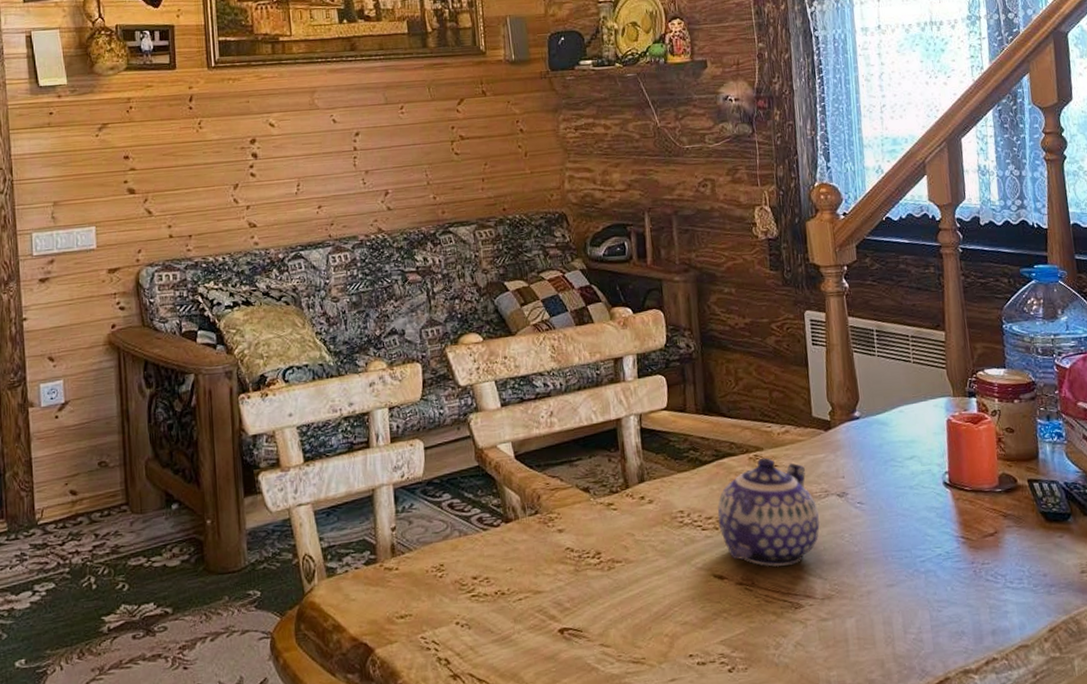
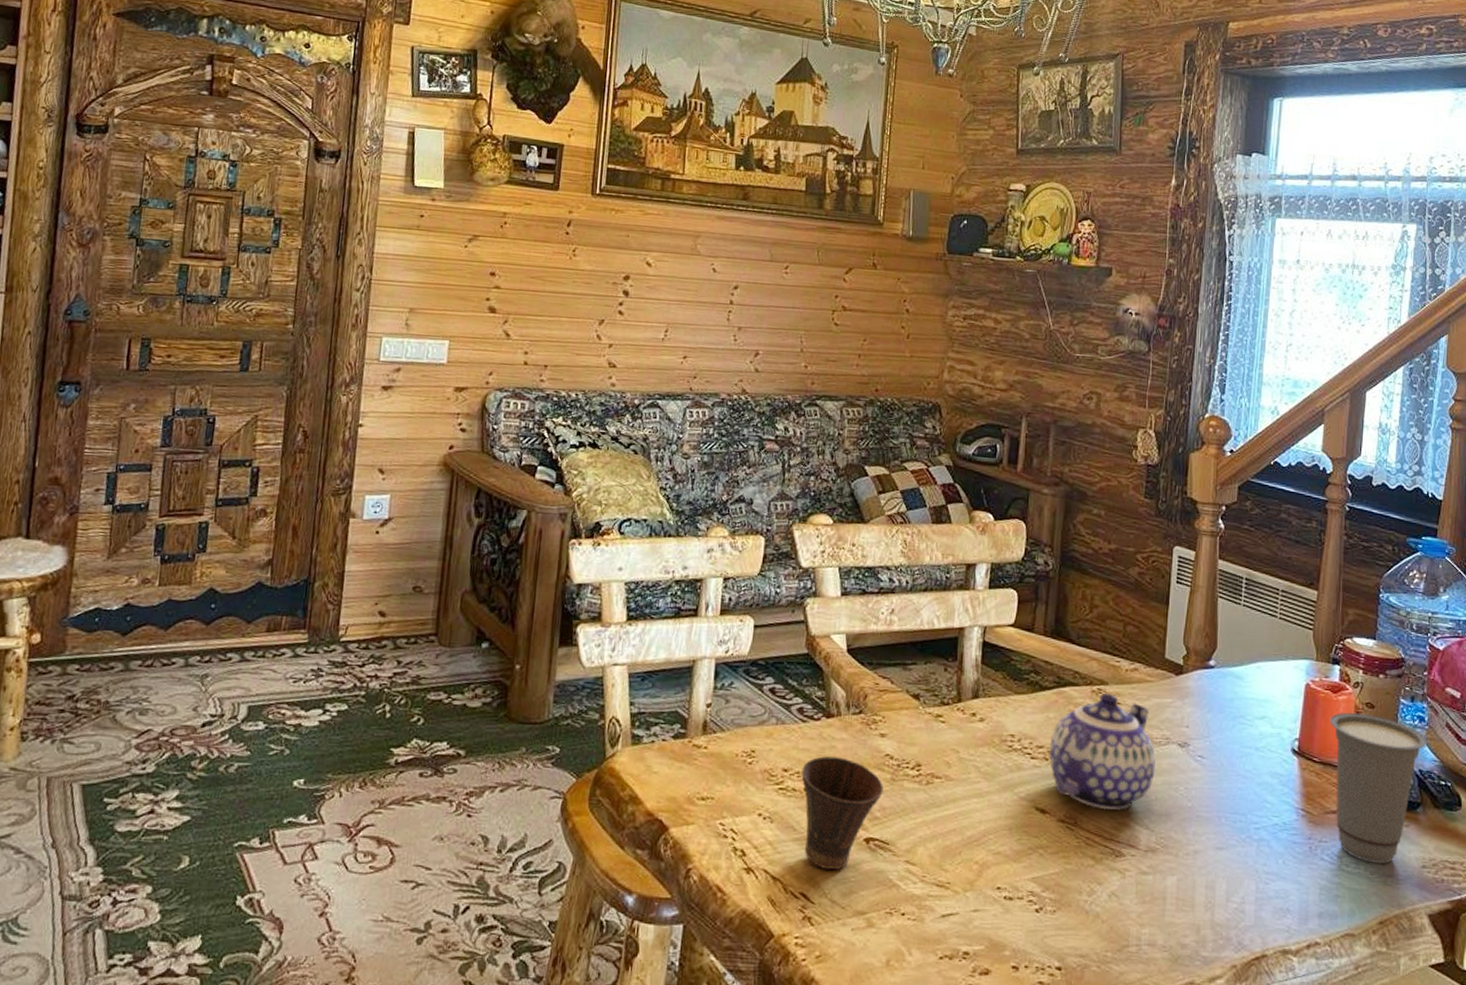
cup: none [490,557,569,665] -> present [801,756,884,870]
cup: none [974,438,1069,577] -> present [1329,712,1428,864]

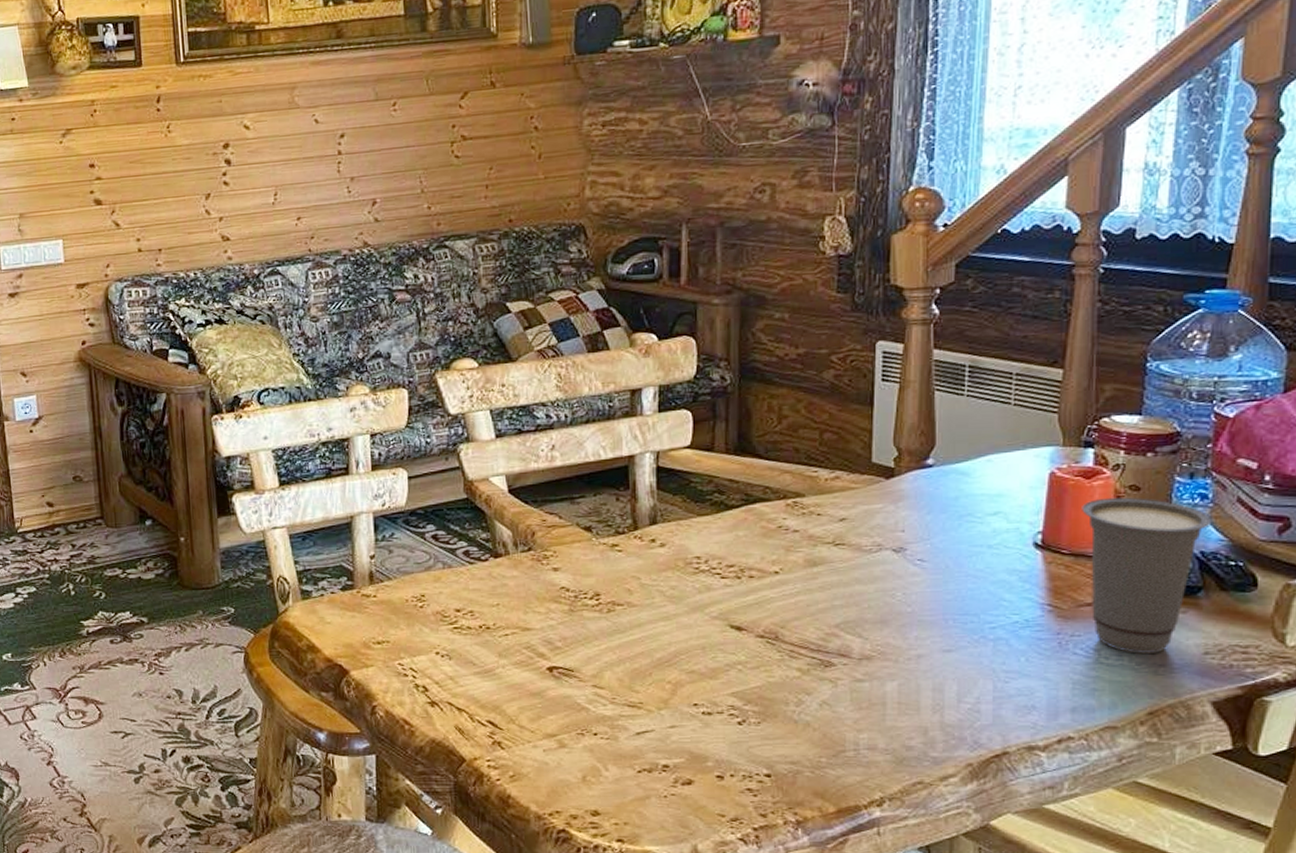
cup: present [801,756,884,870] -> none [475,594,562,699]
teapot: present [1049,692,1156,810] -> none [741,505,868,623]

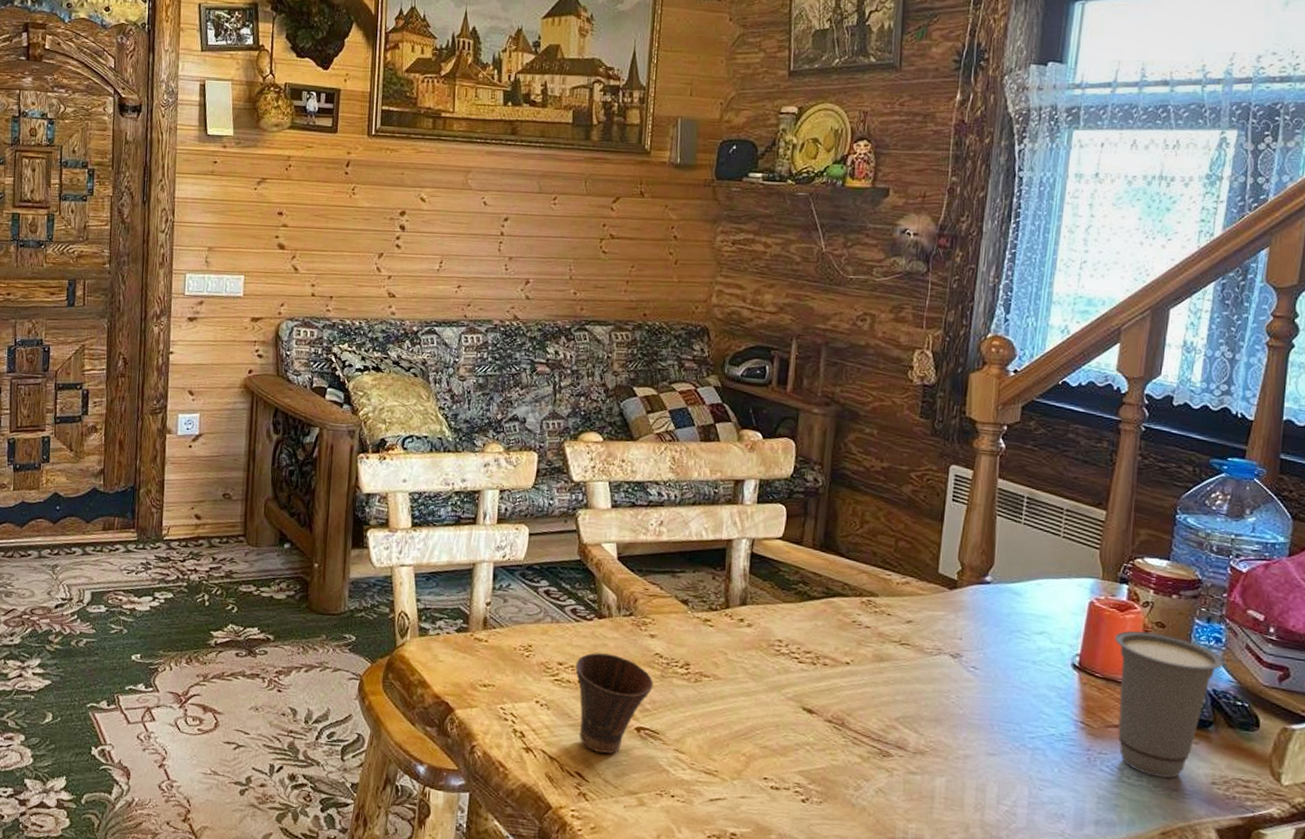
cup: none [475,594,562,699] -> present [575,652,654,754]

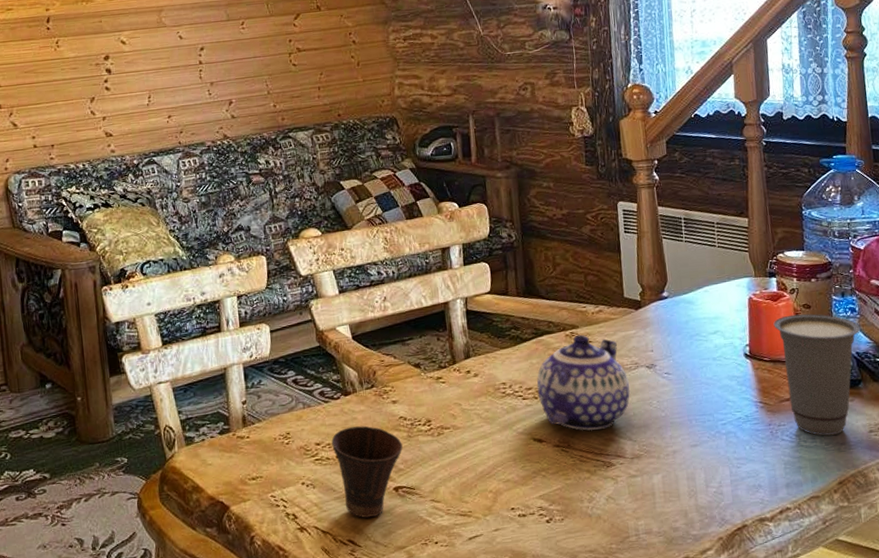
teapot: none [817,604,927,714] -> present [536,334,631,431]

